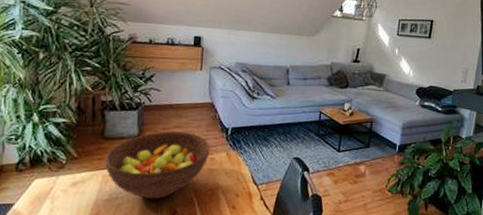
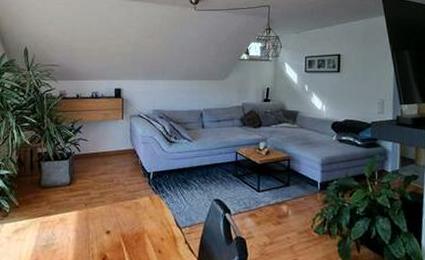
fruit bowl: present [105,131,210,200] -> none [42,178,134,245]

